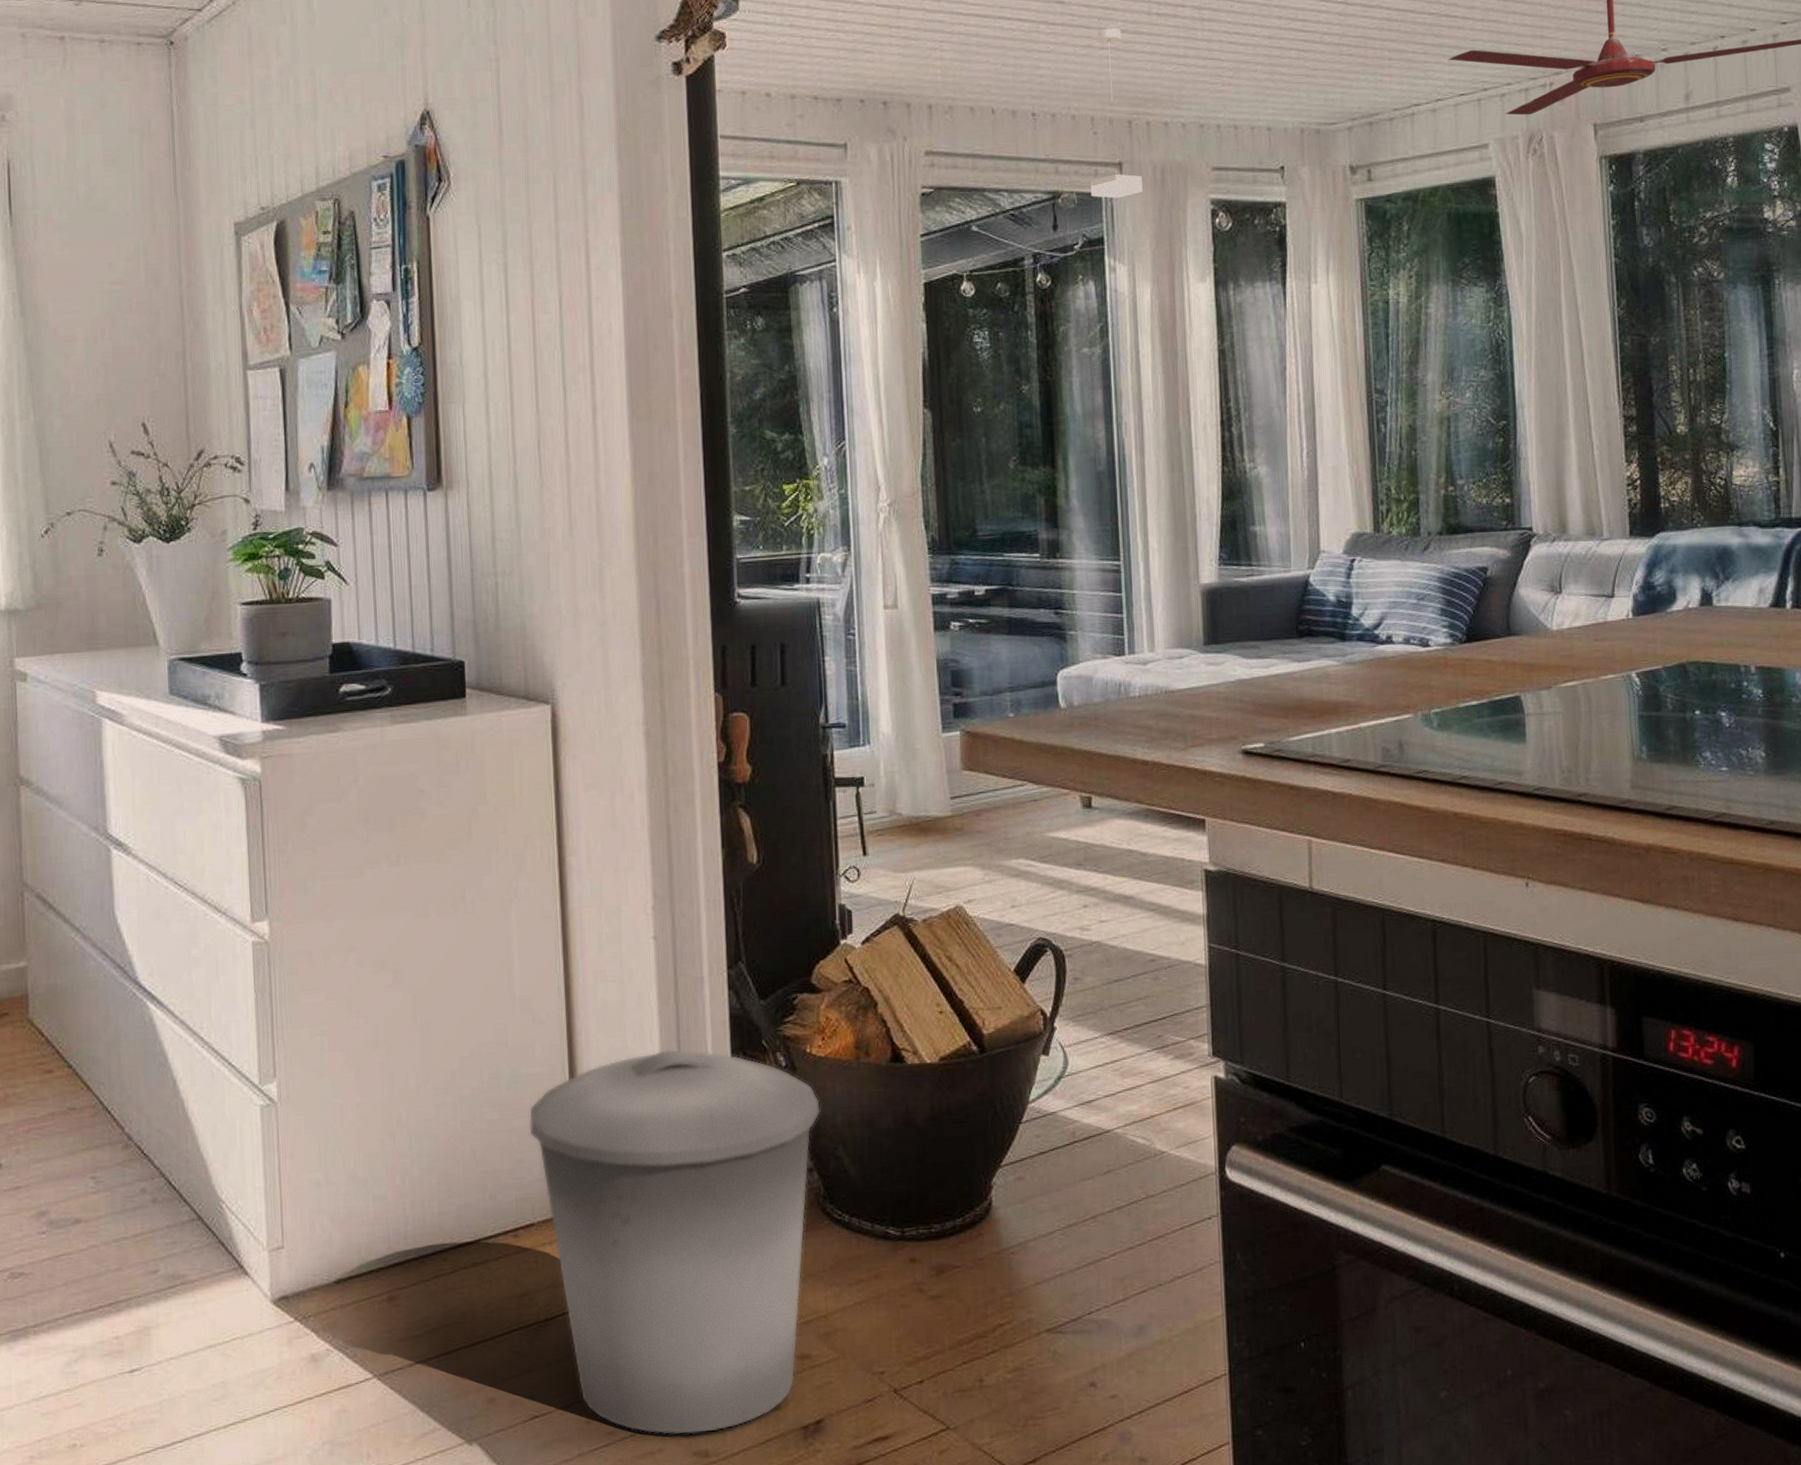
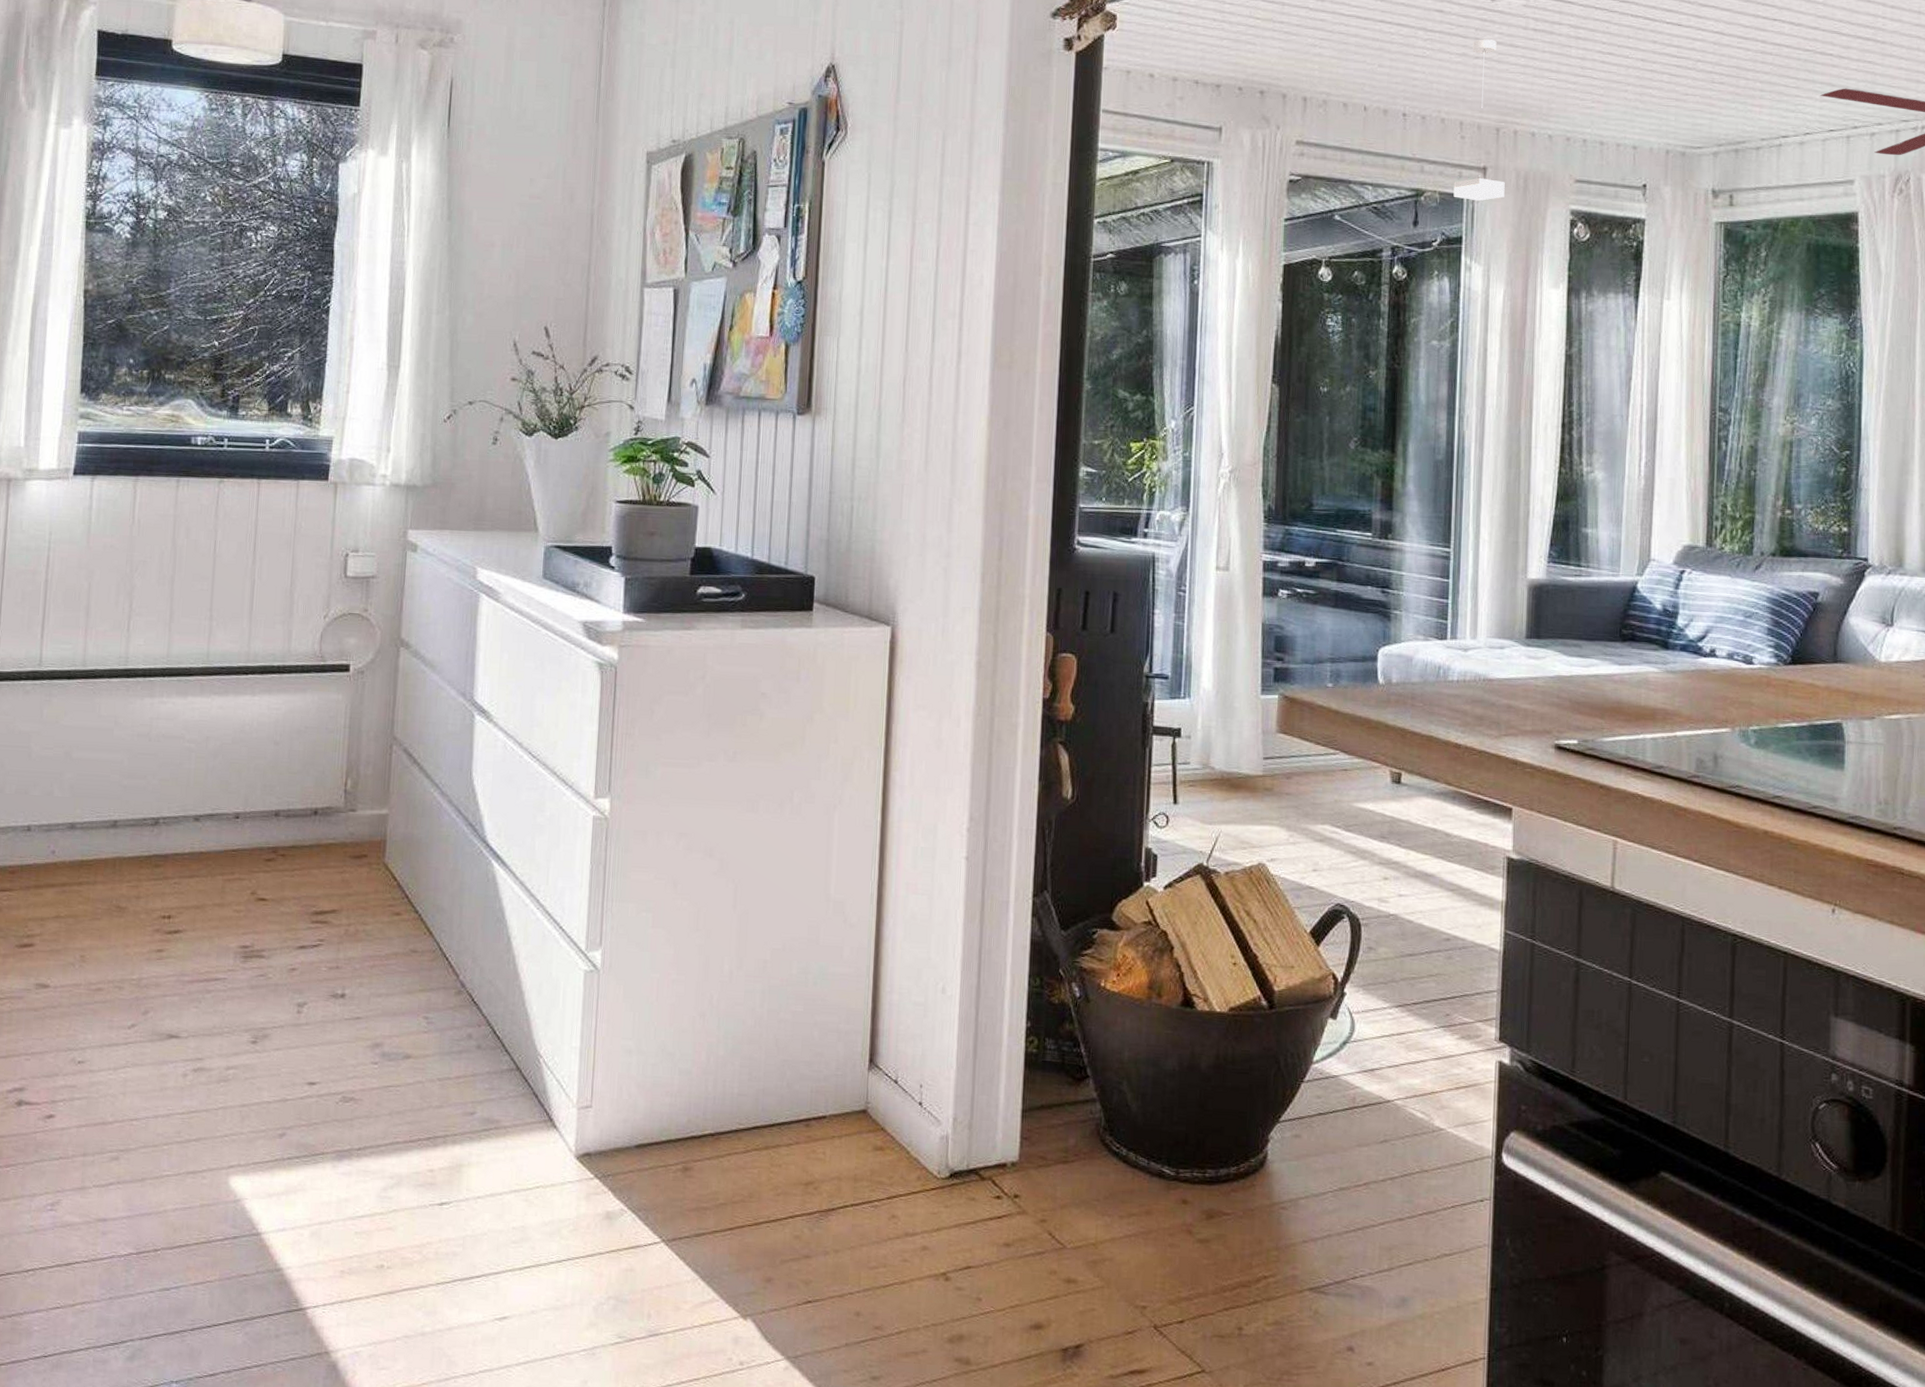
trash can: present [528,1048,821,1435] -> none [830,966,1110,1341]

